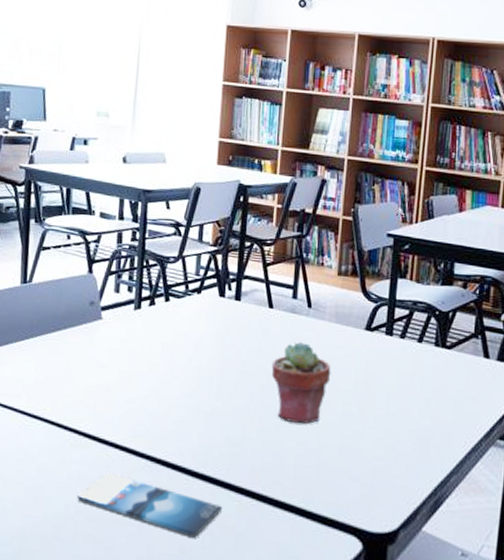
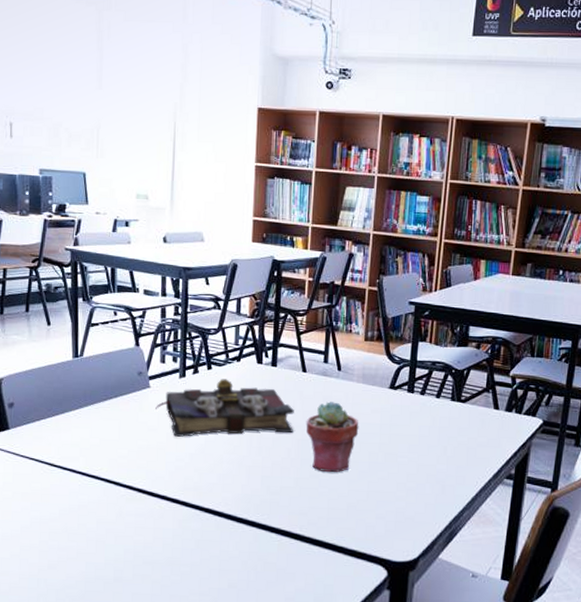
smartphone: present [77,472,222,538] -> none [135,522,264,574]
book: none [107,312,259,377] -> present [155,378,294,437]

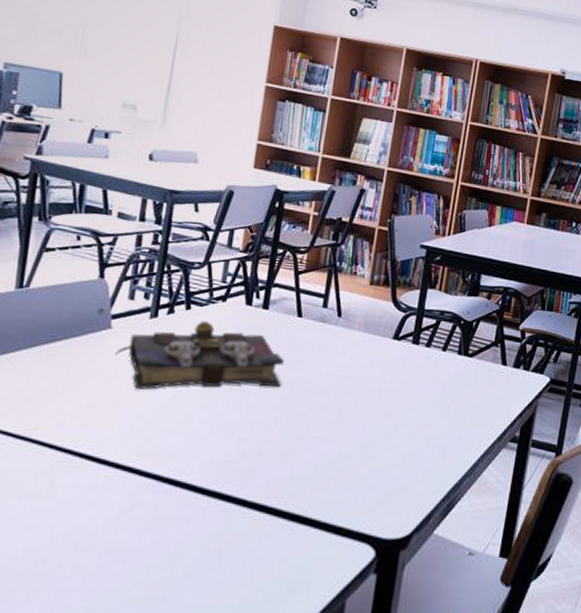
potted succulent: present [306,401,359,472] -> none [296,351,357,434]

